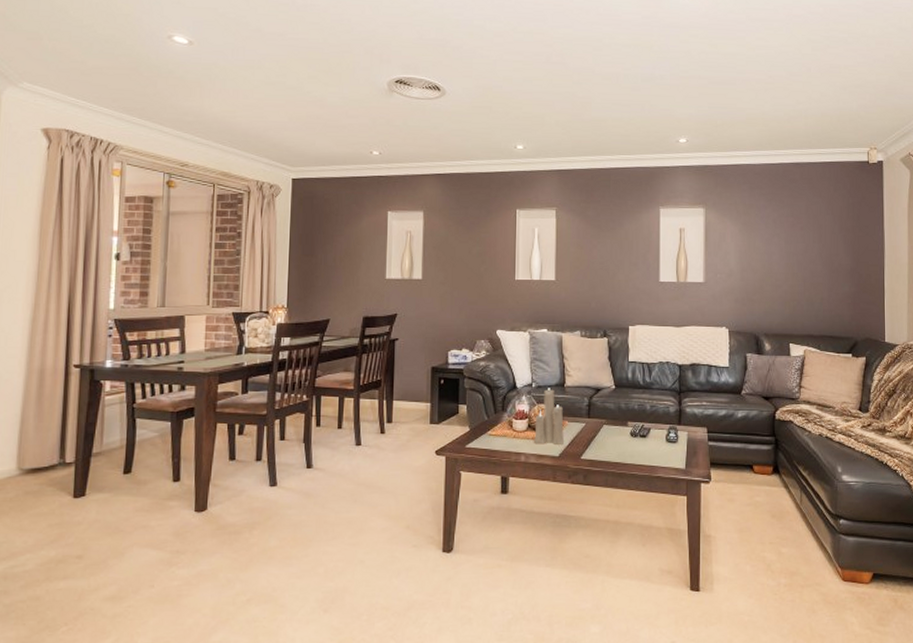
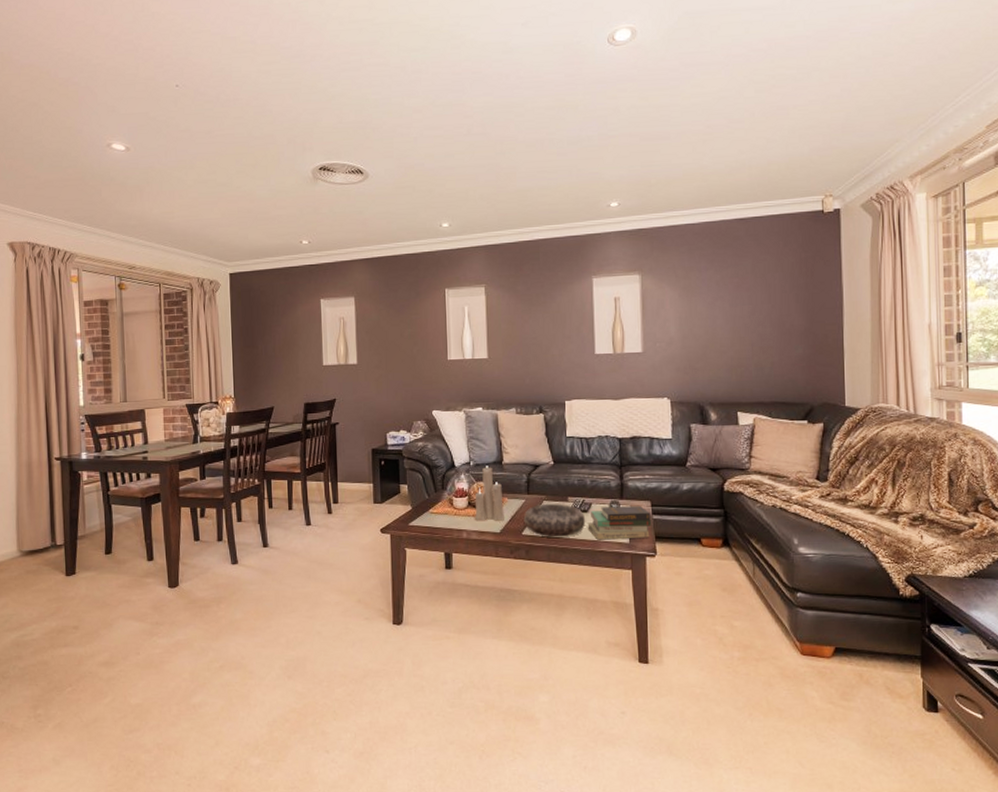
decorative bowl: none [583,427,644,462] -> present [523,503,586,537]
books: none [646,432,708,466] -> present [587,506,652,540]

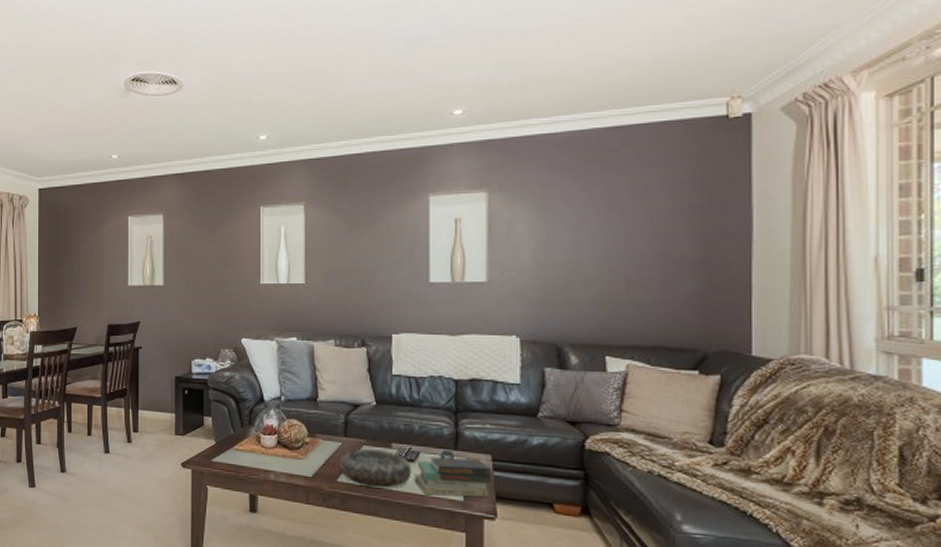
candle: present [474,466,504,521] -> none [284,402,317,464]

